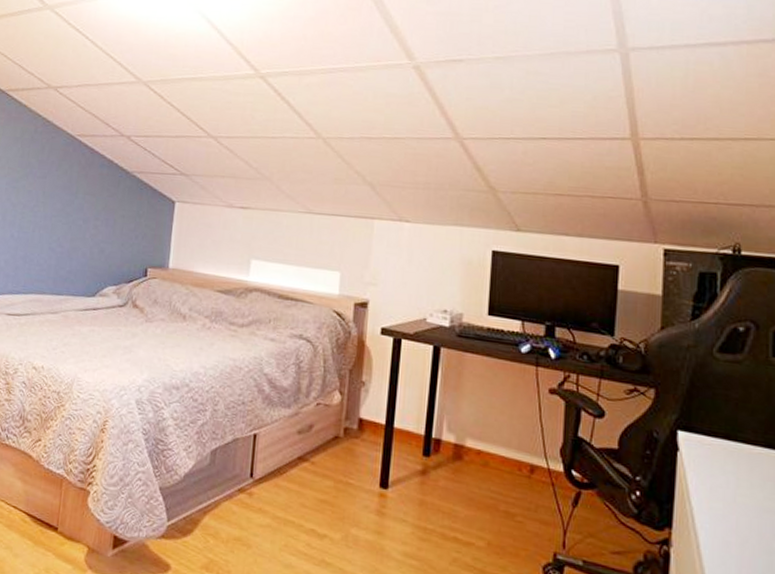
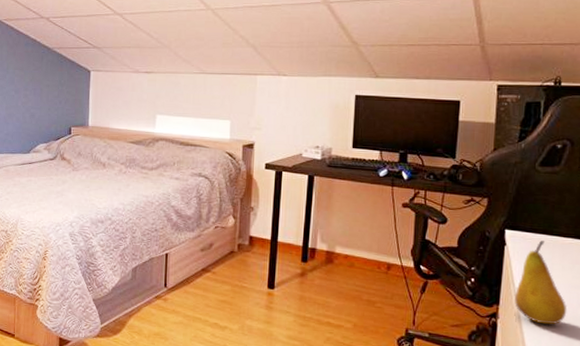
fruit: none [690,447,759,560] -> present [514,241,568,325]

